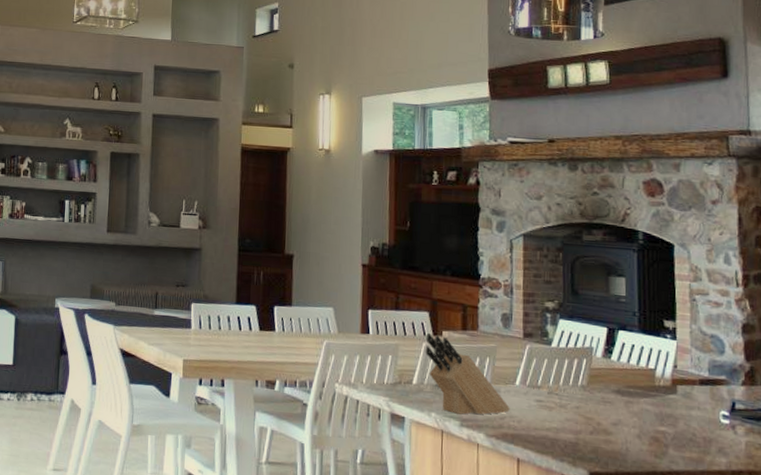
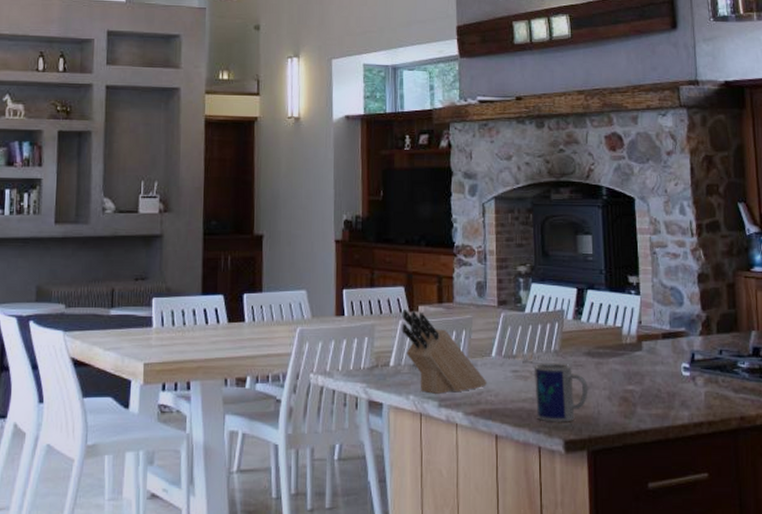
mug: none [559,395,617,455] -> present [534,363,589,422]

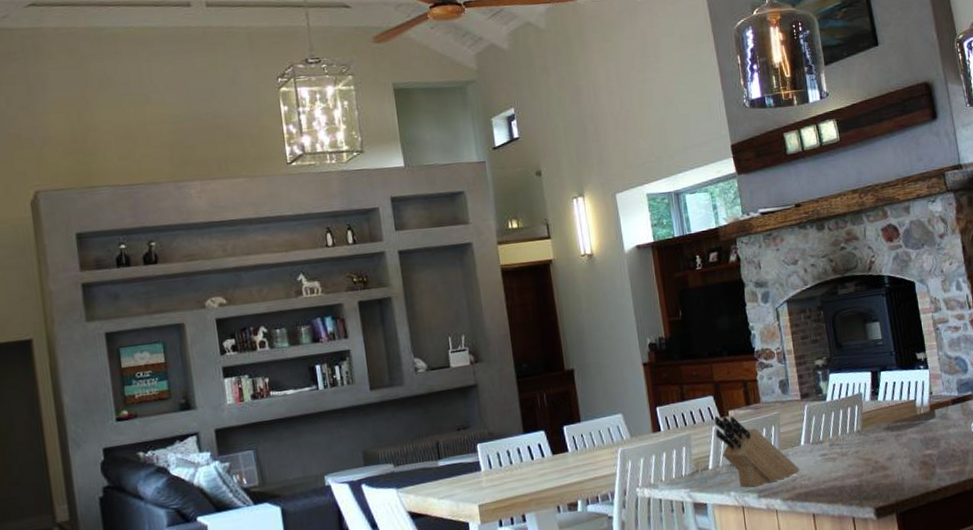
mug: present [534,363,589,422] -> none [840,440,892,495]

